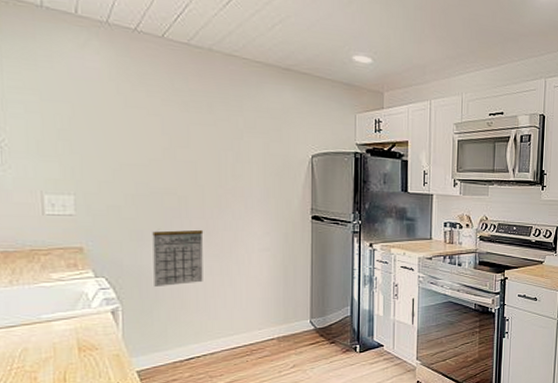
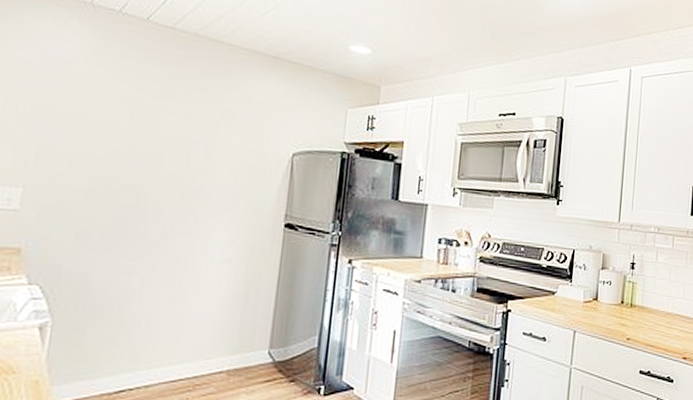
calendar: present [152,229,204,286] -> none [93,233,160,300]

